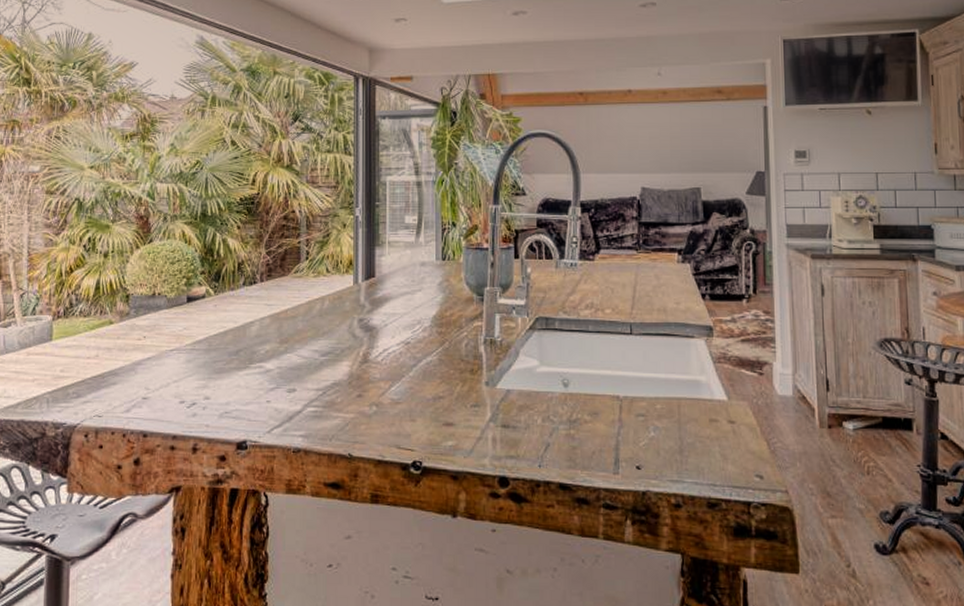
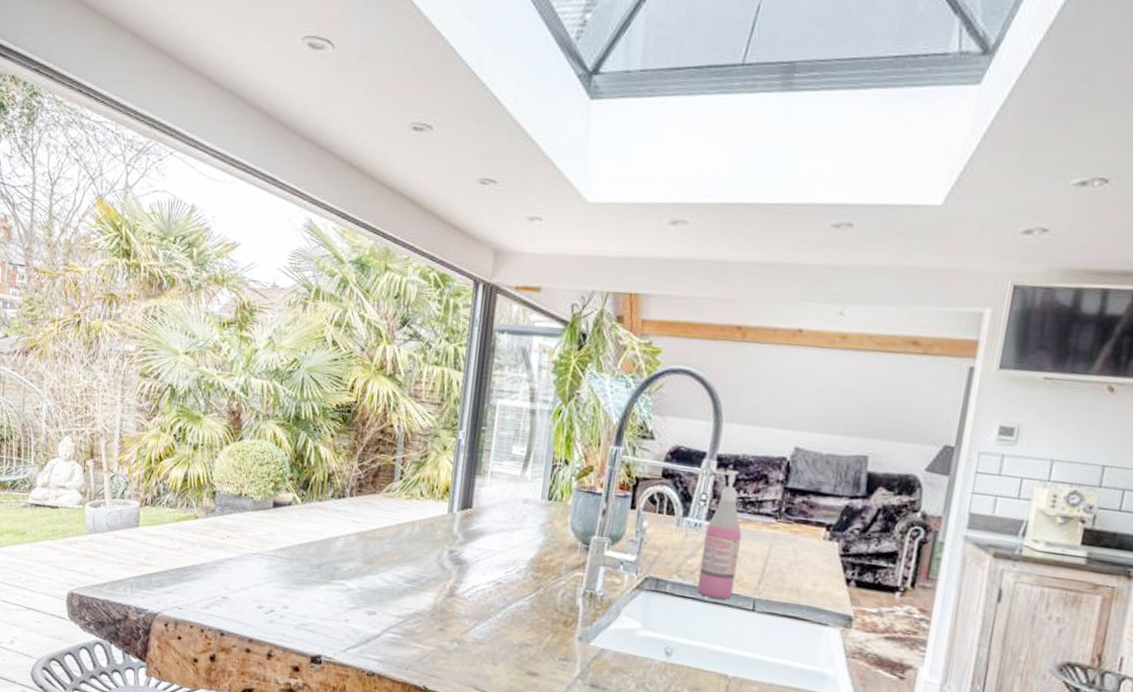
soap dispenser: none [578,214,612,327] -> present [696,470,742,600]

